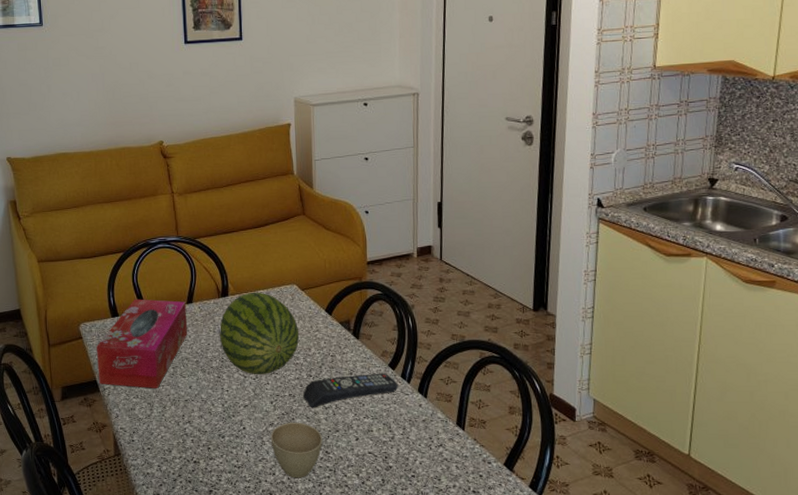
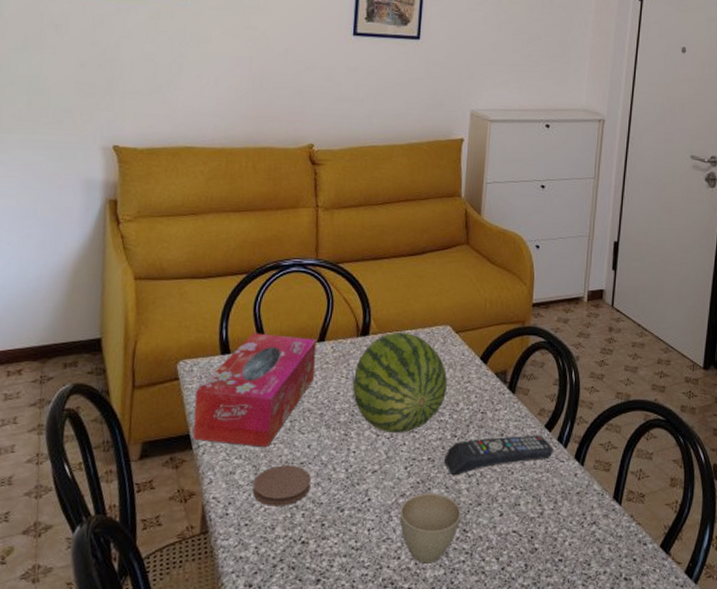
coaster: none [150,402,195,434] -> present [253,465,311,506]

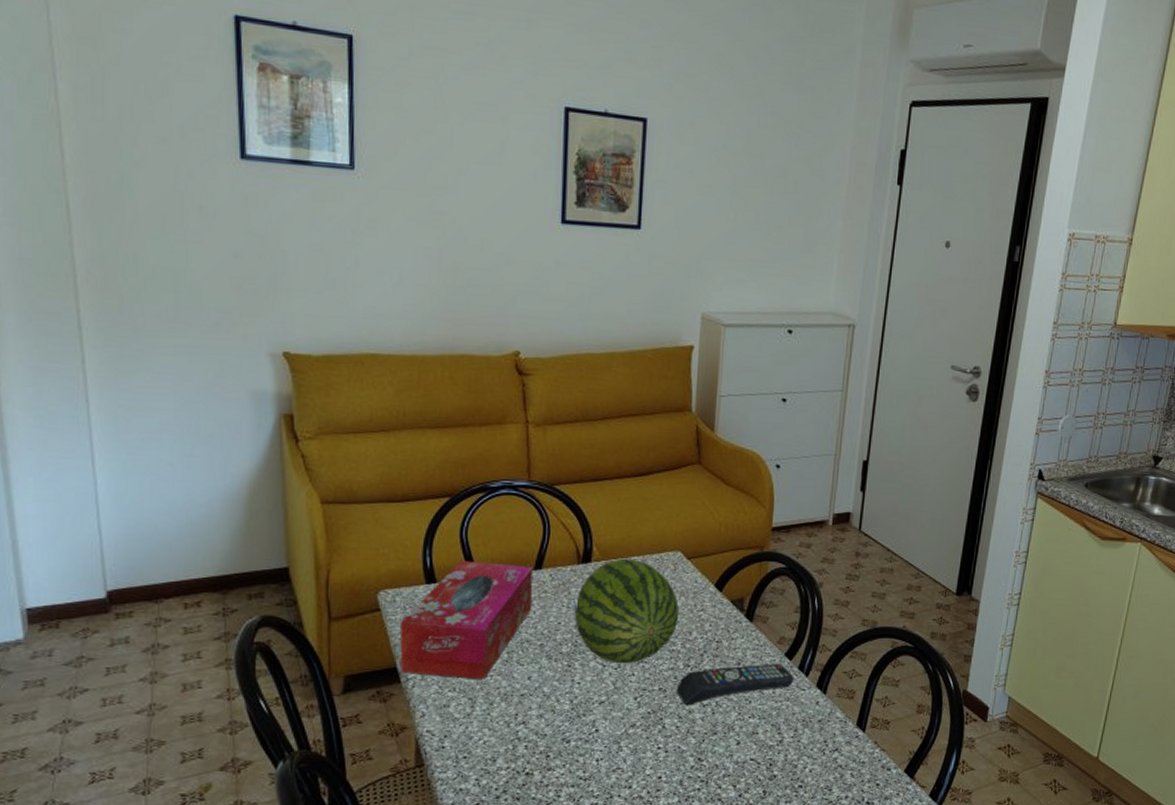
coaster: present [253,465,311,506] -> none [470,698,533,739]
cup: present [399,492,461,564] -> none [630,722,696,792]

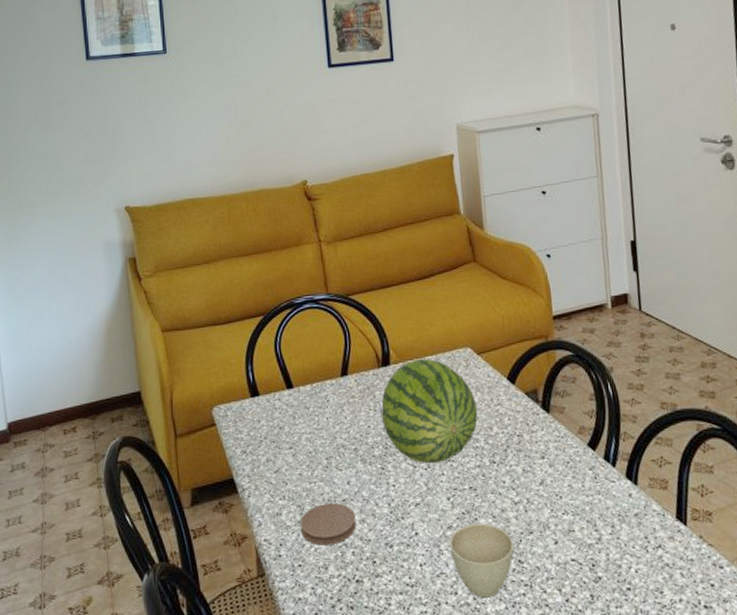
tissue box: present [400,560,532,679] -> none [233,372,342,487]
coaster: none [470,698,533,739] -> present [301,503,356,546]
cup: none [630,722,696,792] -> present [449,523,514,598]
remote control: present [677,663,794,706] -> none [487,455,602,504]

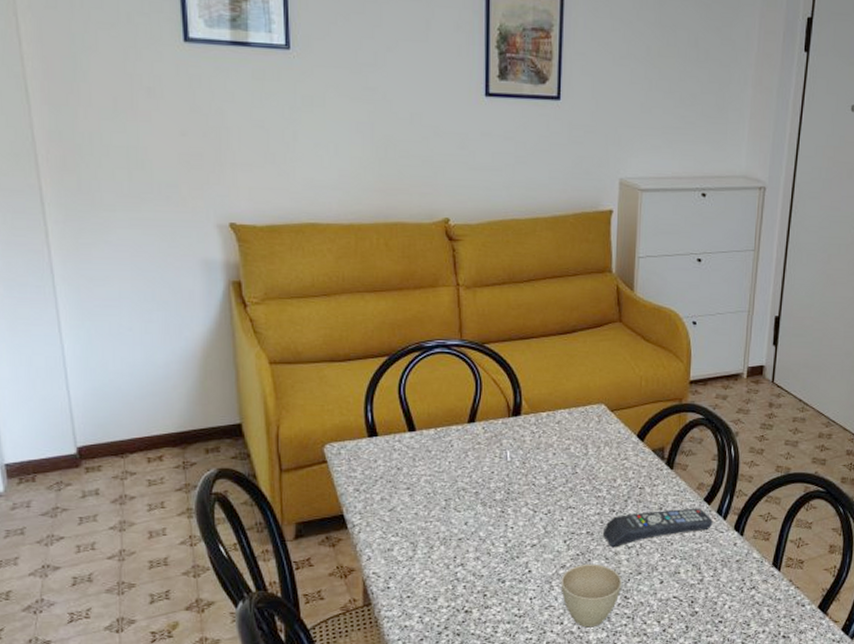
coaster: present [301,503,356,546] -> none [413,541,470,579]
fruit: present [381,358,478,464] -> none [507,411,604,510]
remote control: none [487,455,602,504] -> present [603,508,713,548]

